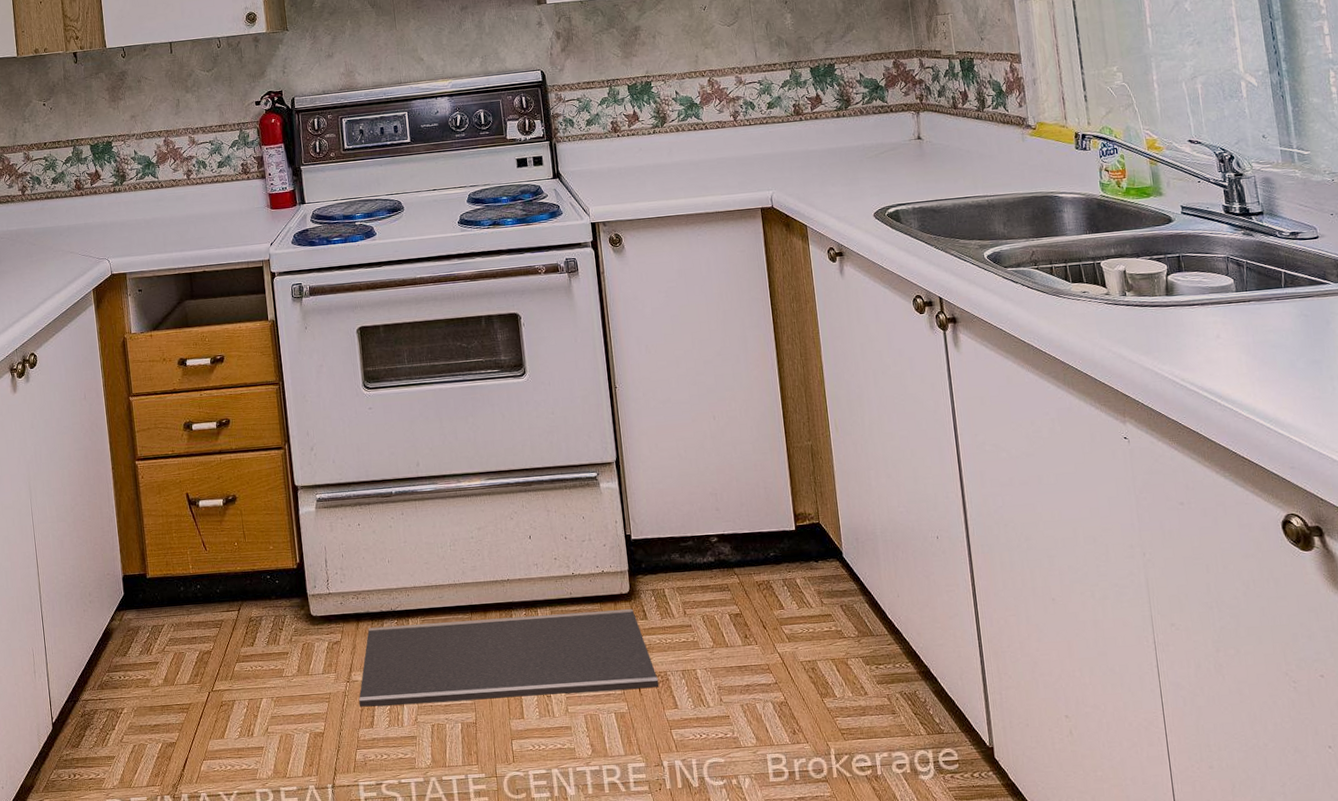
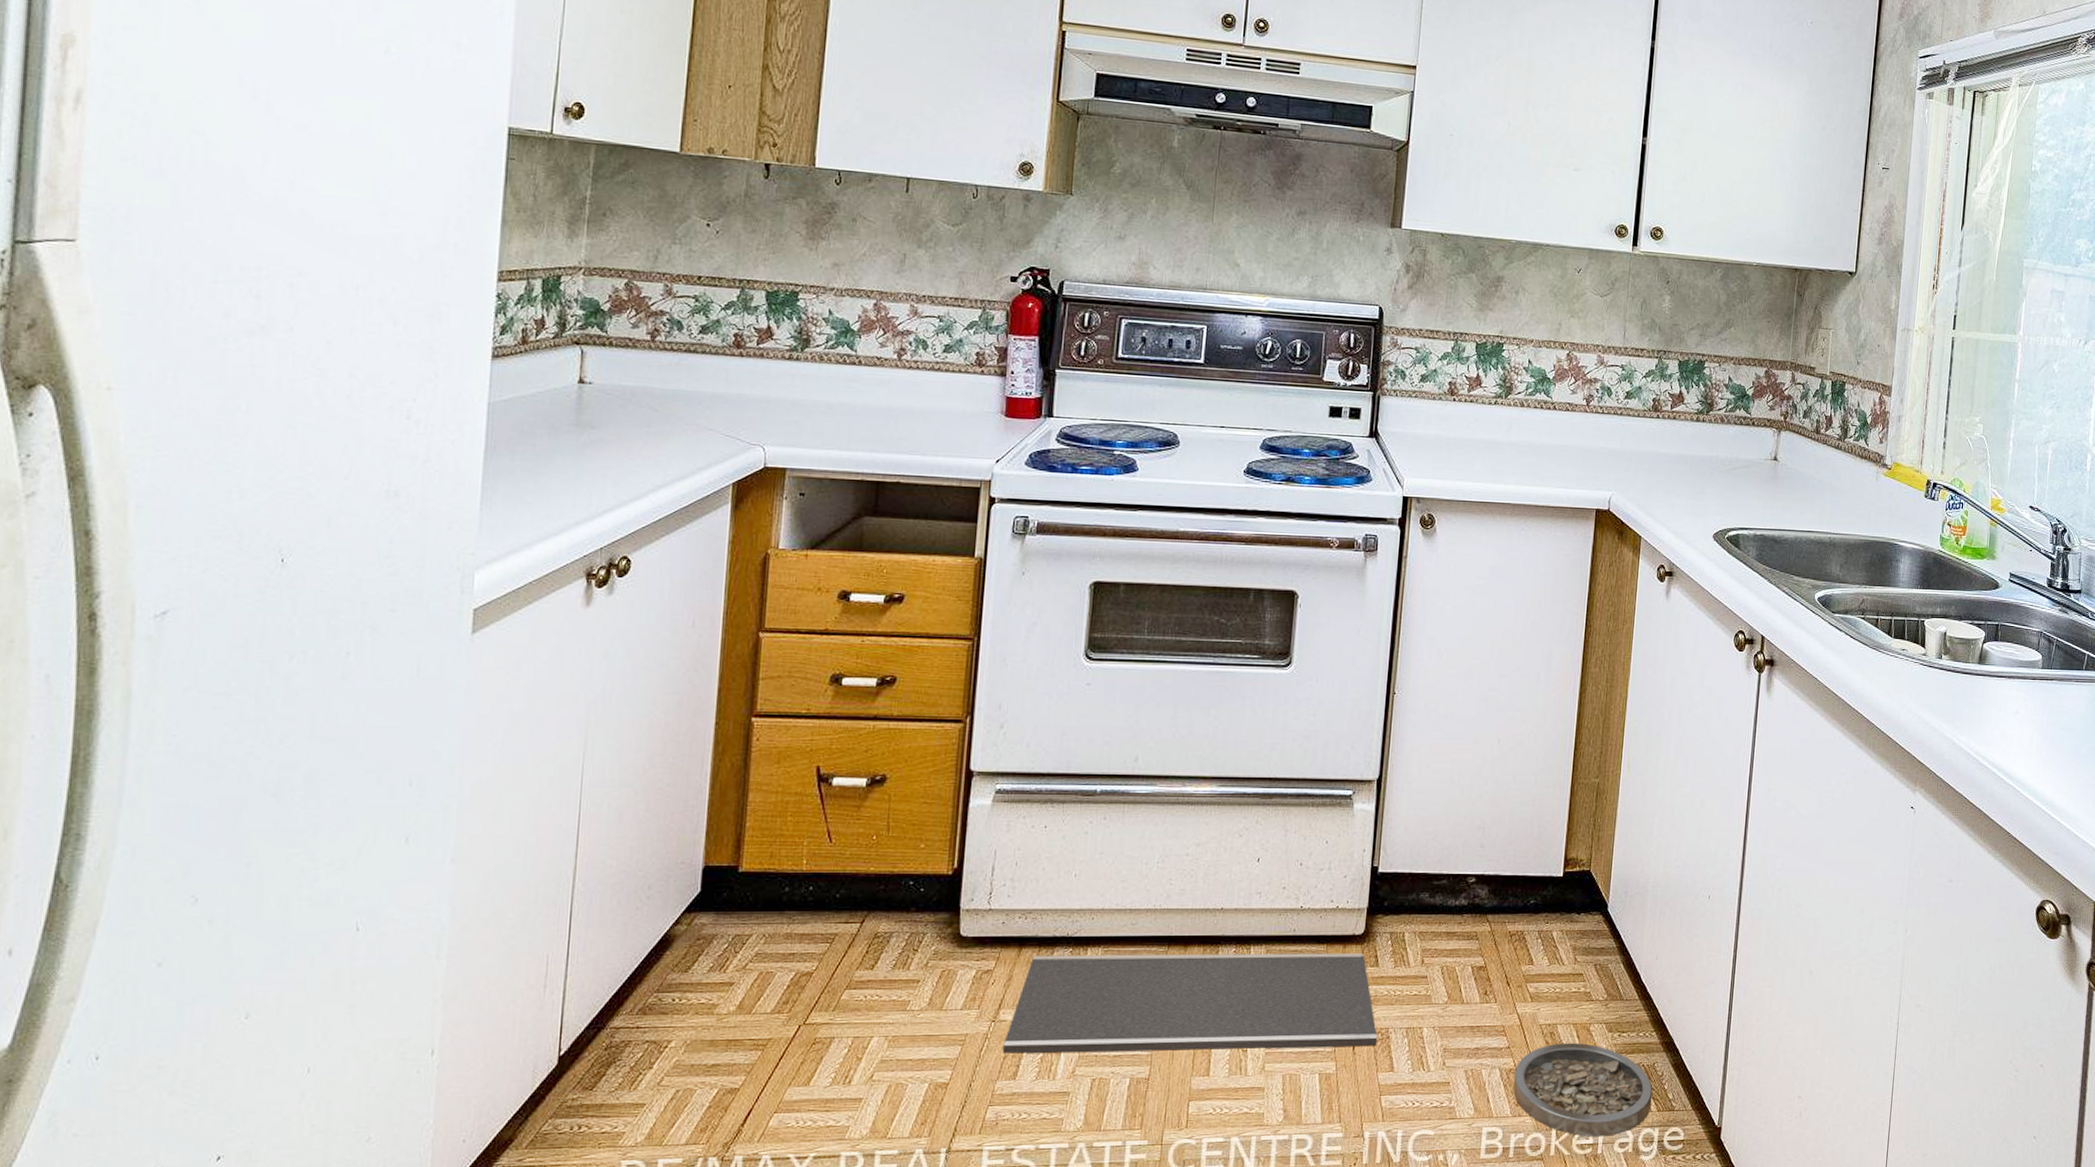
pet bowl: none [786,676,921,760] -> present [1513,1042,1653,1137]

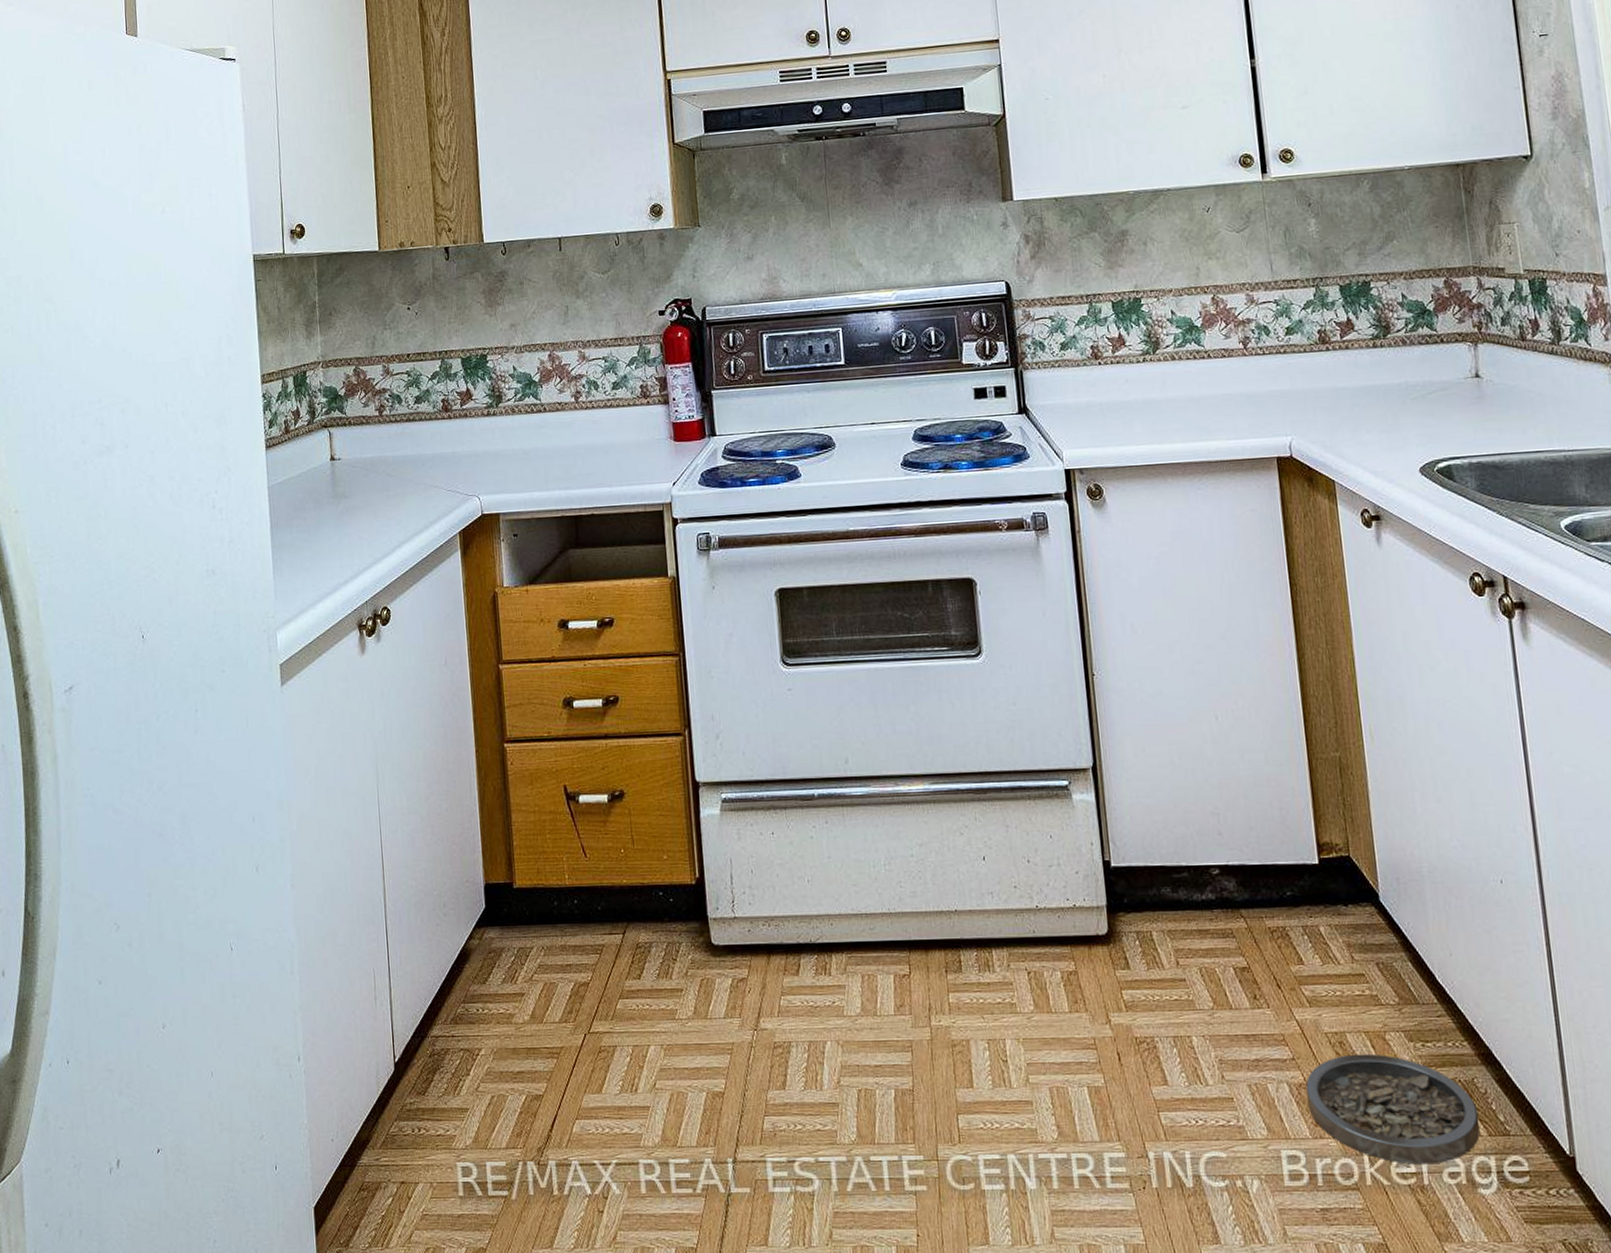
door mat: present [1003,952,1378,1054] -> none [768,954,1144,1063]

